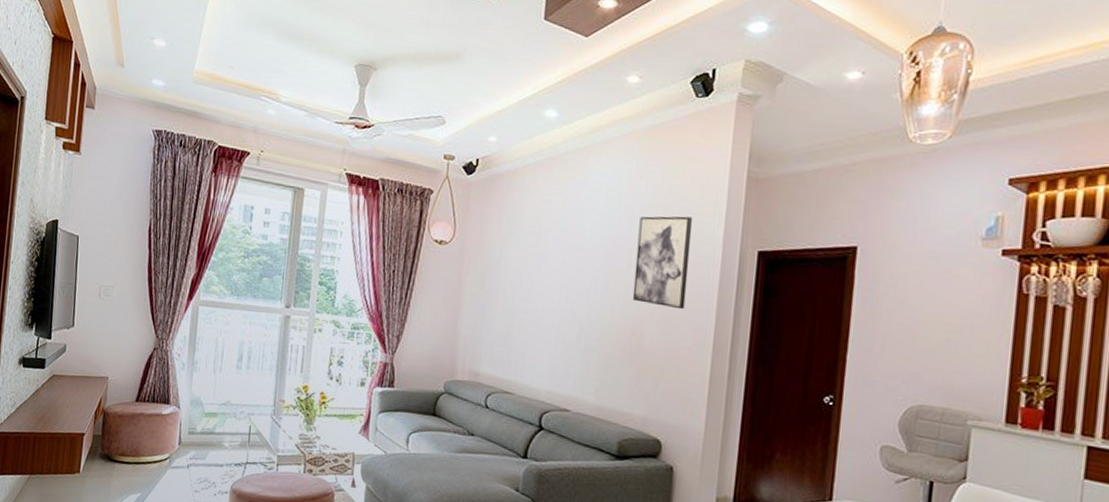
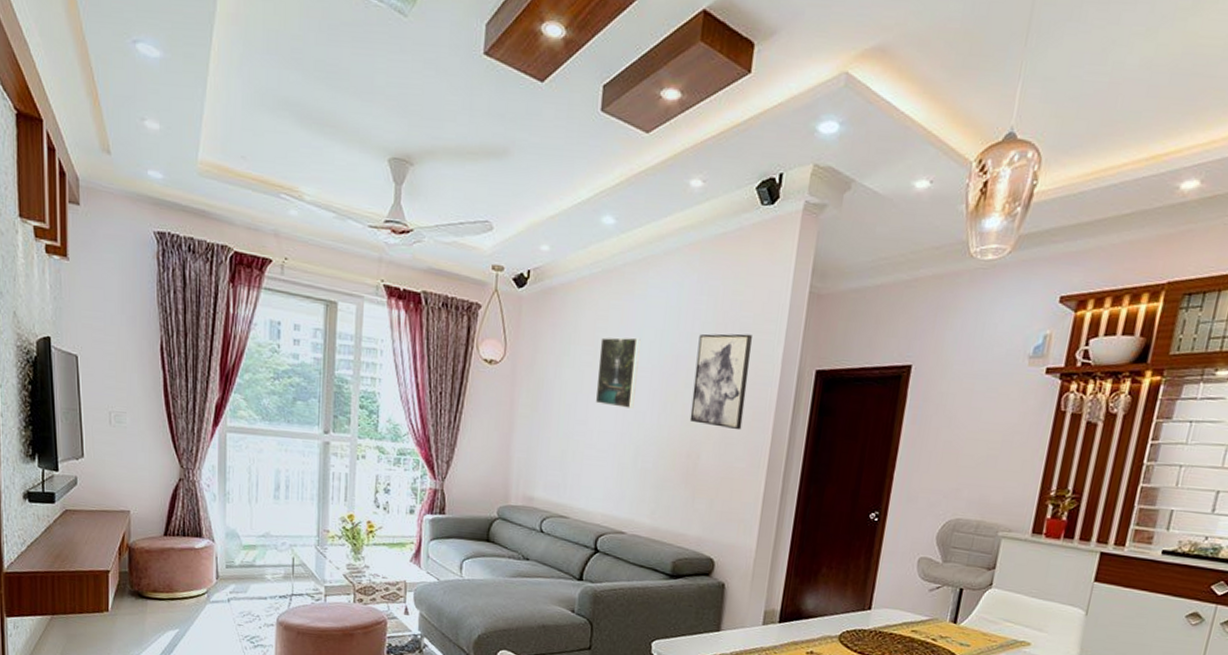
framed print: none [539,219,583,287] -> present [595,337,641,409]

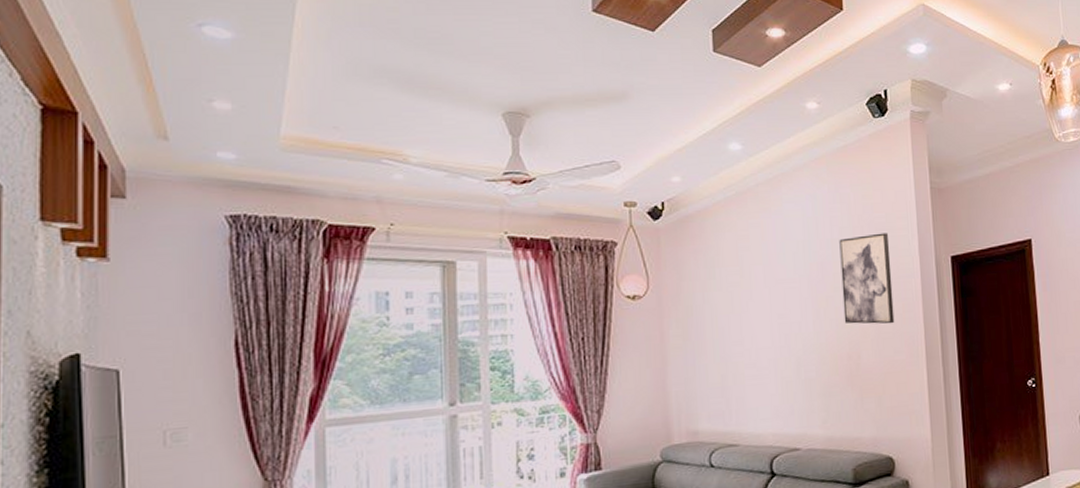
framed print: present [595,337,641,409] -> none [745,251,788,322]

